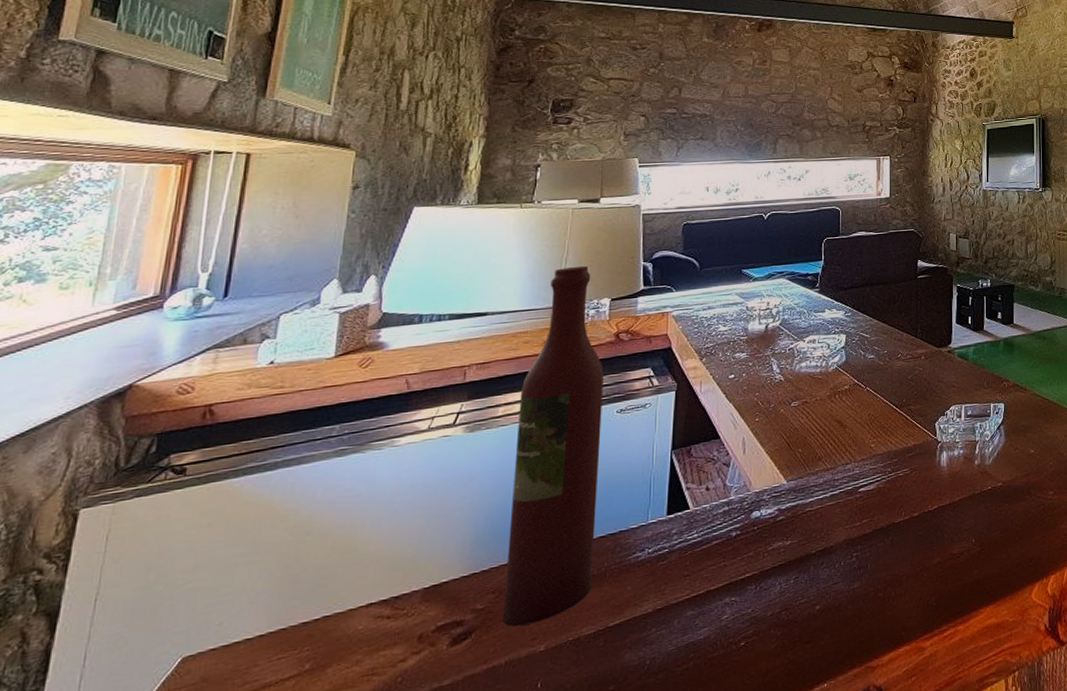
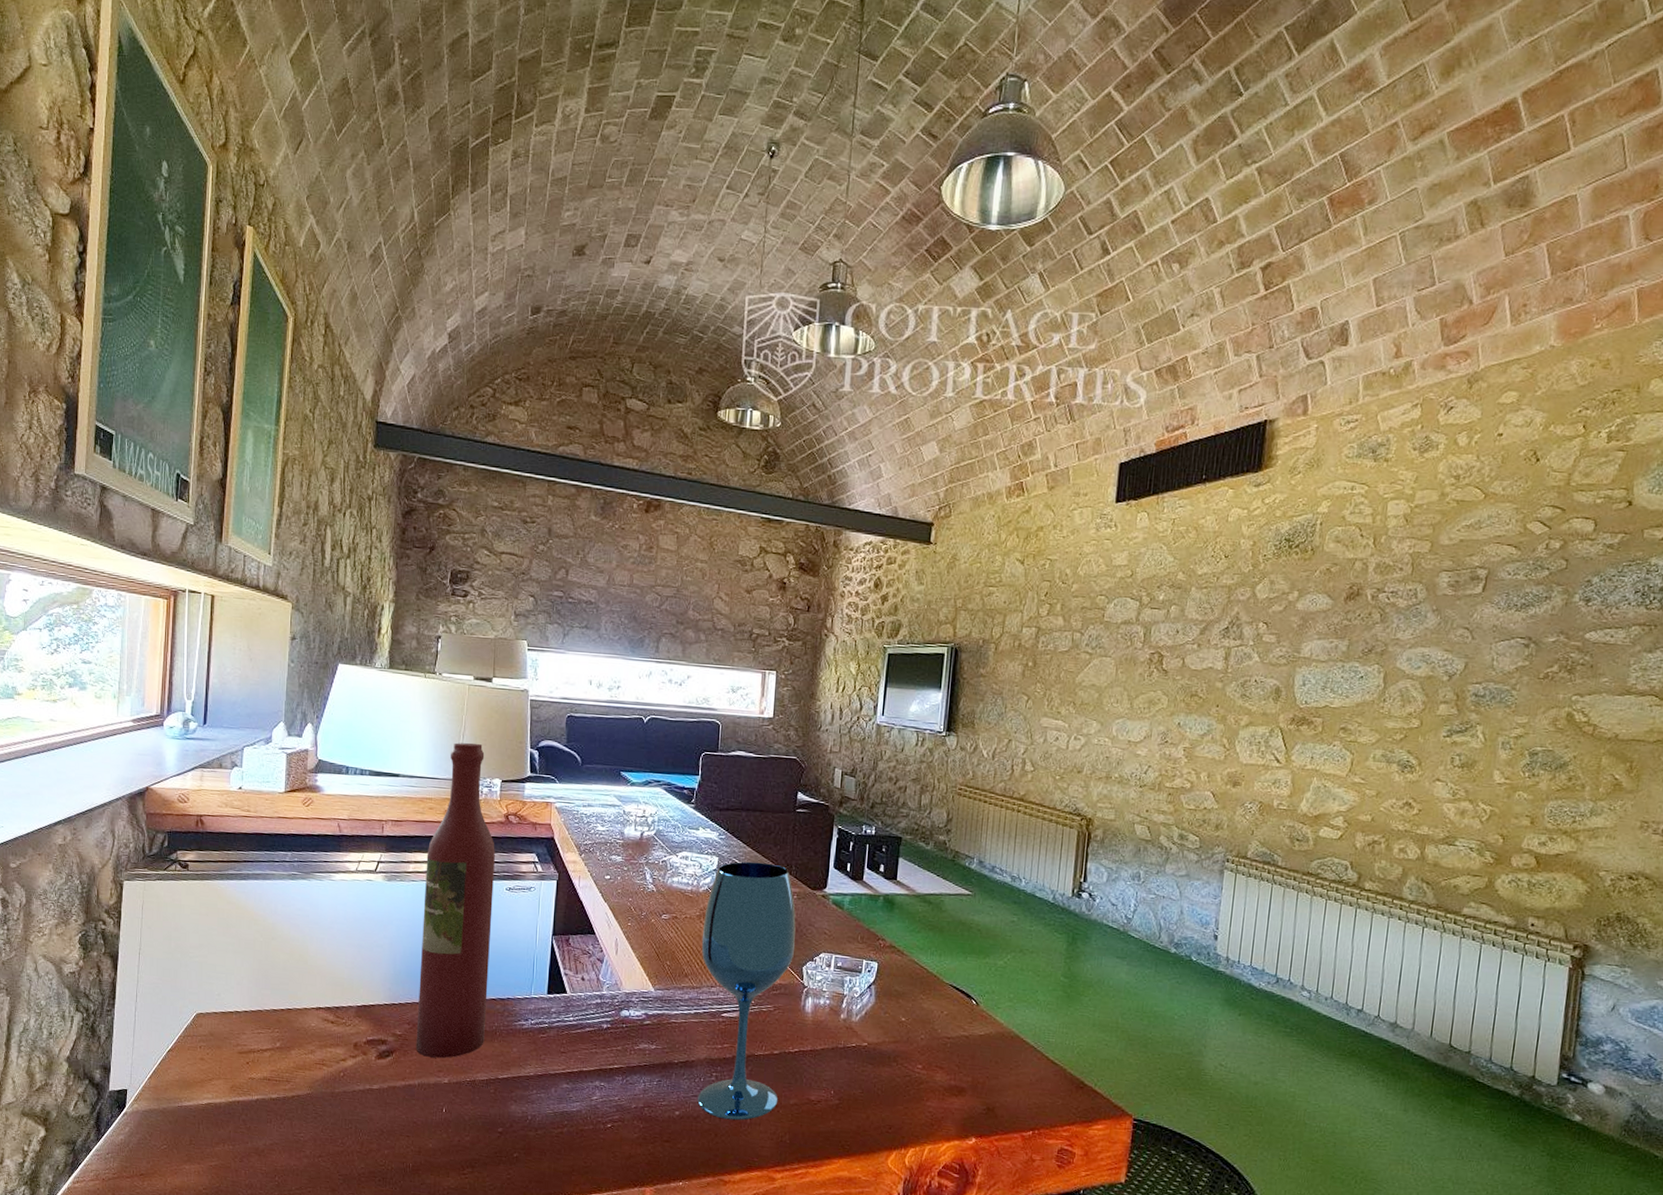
wineglass: none [833,330,926,600] -> present [698,861,796,1121]

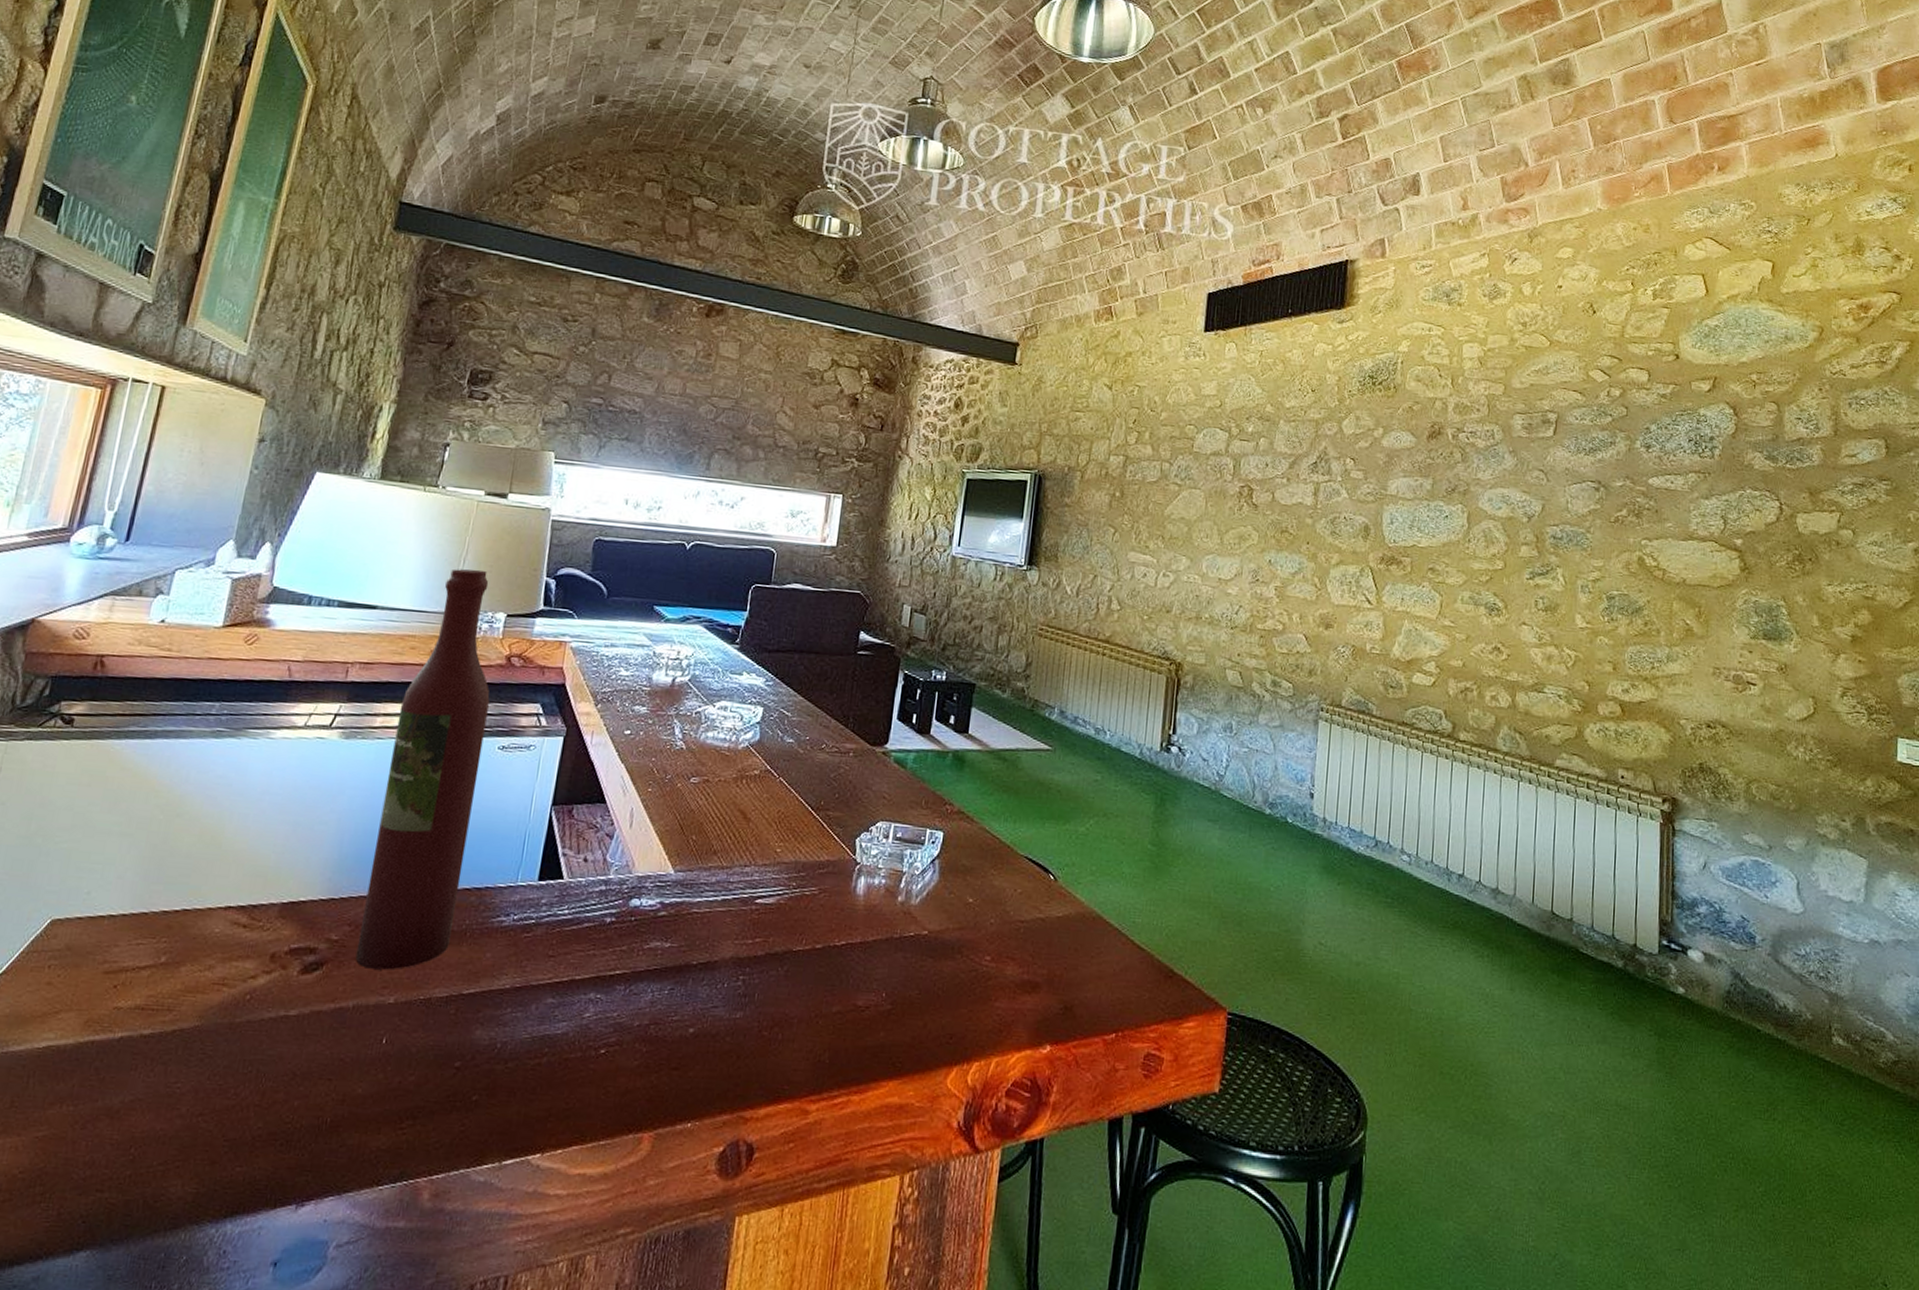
wineglass: present [698,861,796,1121] -> none [718,712,851,1037]

